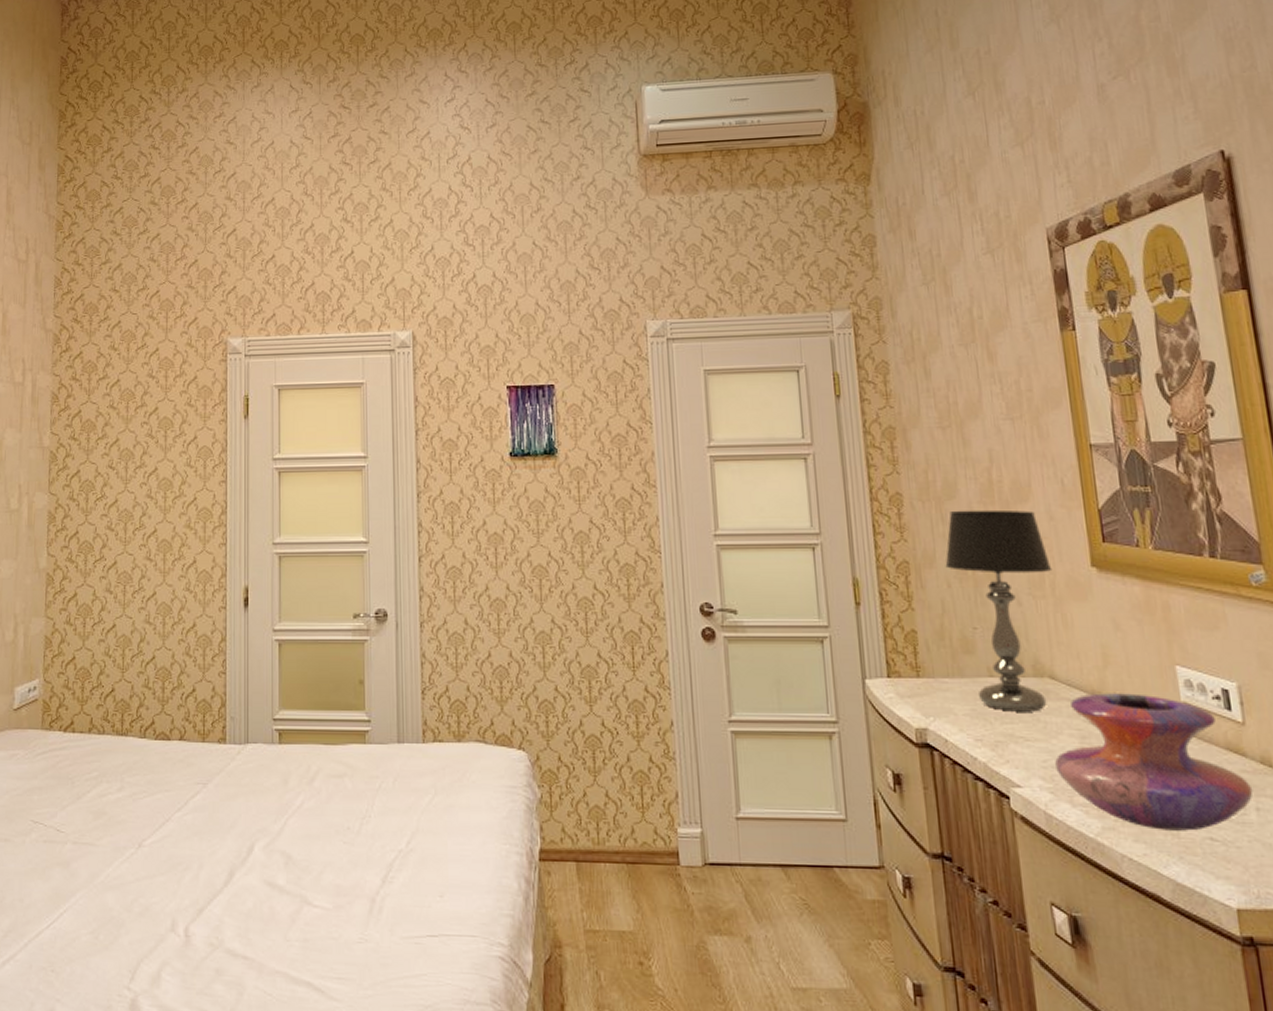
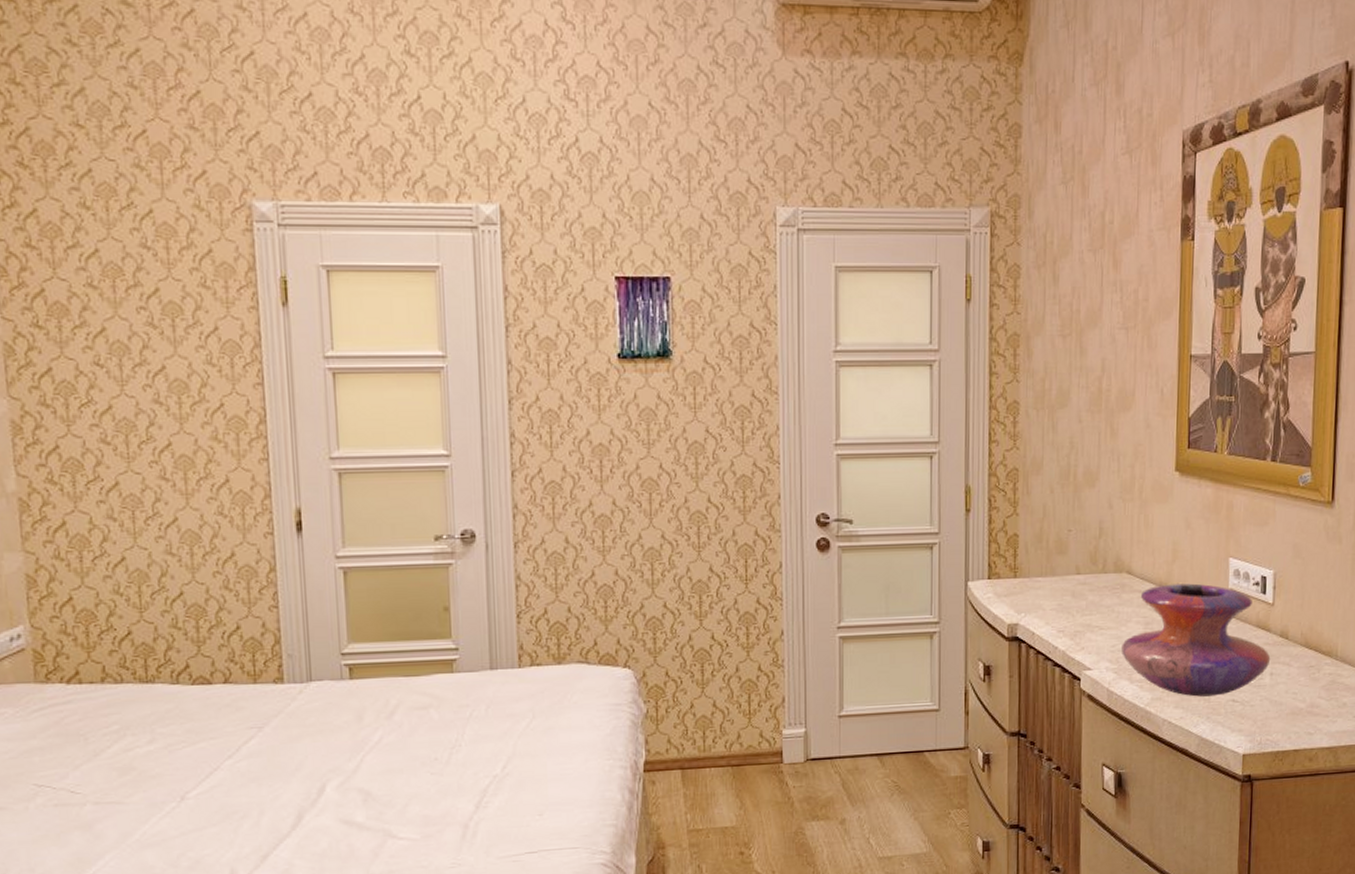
table lamp: present [945,509,1053,712] -> none [1050,418,1143,605]

